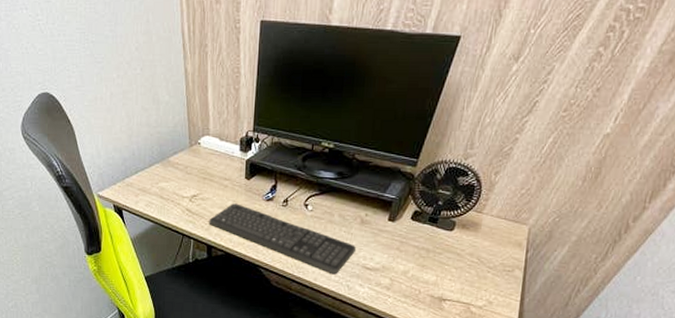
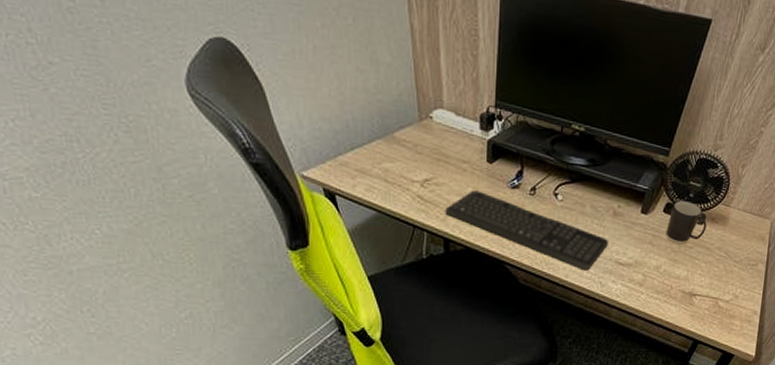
mug: none [413,208,457,250] -> present [665,200,707,244]

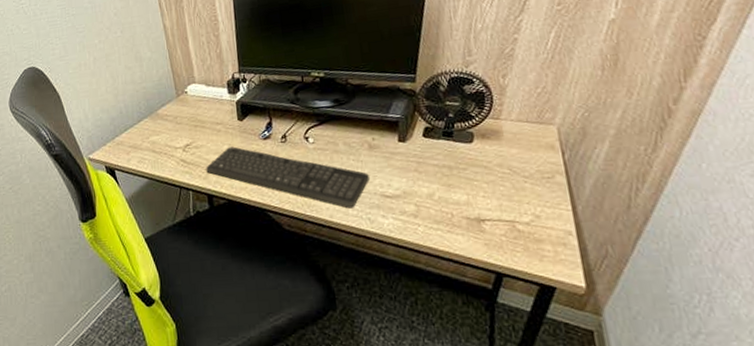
mug: present [665,200,707,244] -> none [430,121,478,167]

